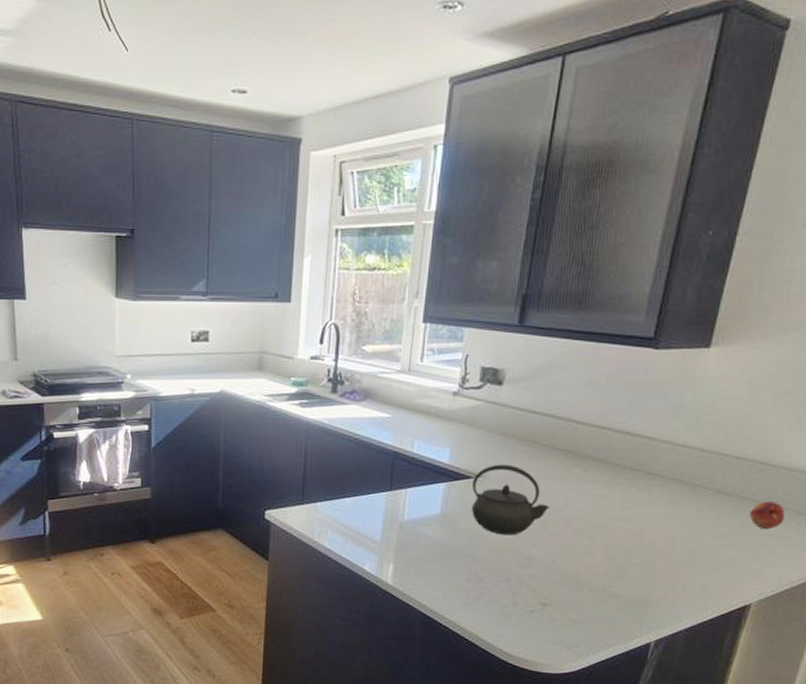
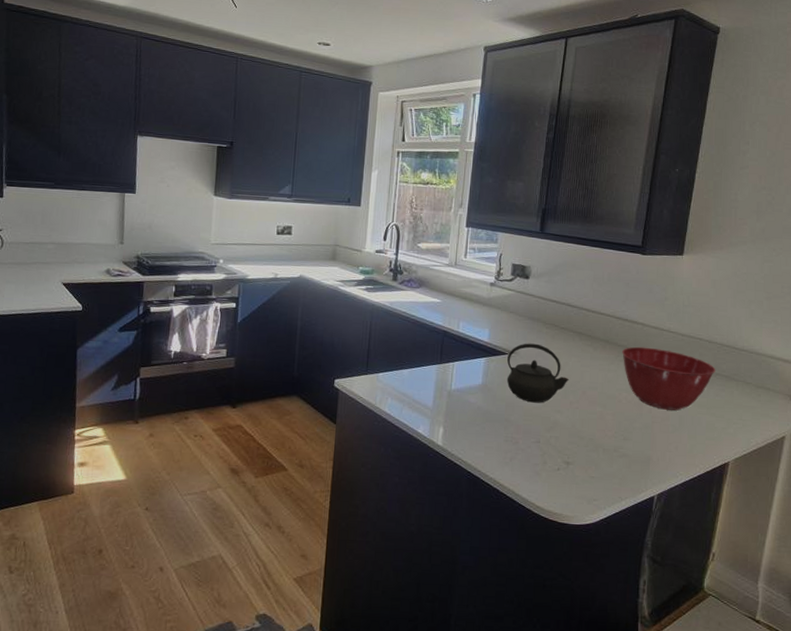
mixing bowl: none [619,466,743,543] -> present [622,346,716,411]
fruit: present [749,501,785,529] -> none [722,377,748,399]

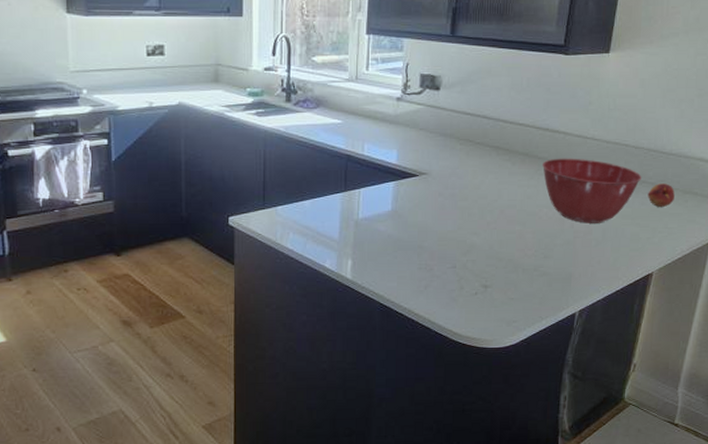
kettle: present [506,343,570,403] -> none [418,162,486,226]
fruit: none [722,377,748,399] -> present [647,183,675,207]

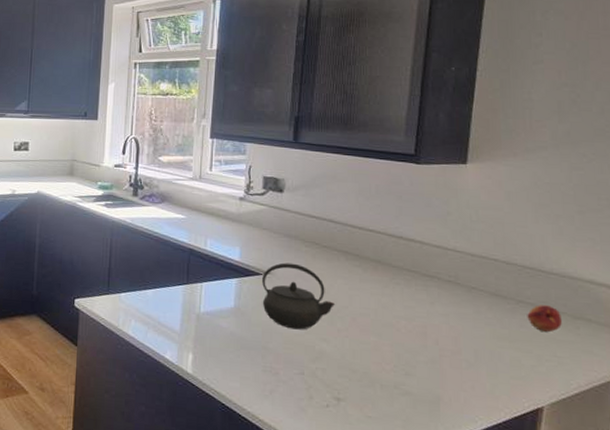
kettle: none [418,162,486,226] -> present [262,262,336,330]
mixing bowl: present [542,158,642,223] -> none [398,268,517,343]

